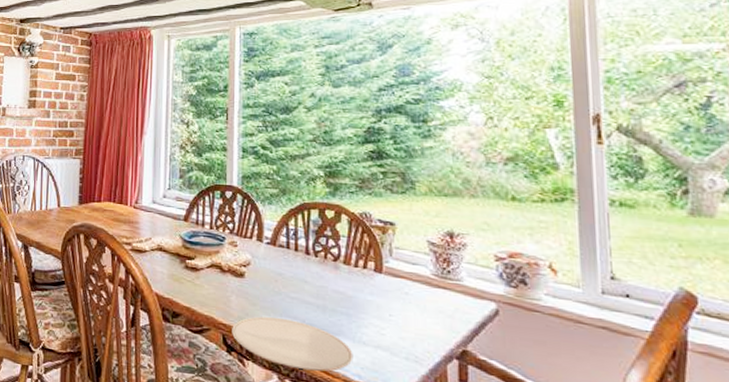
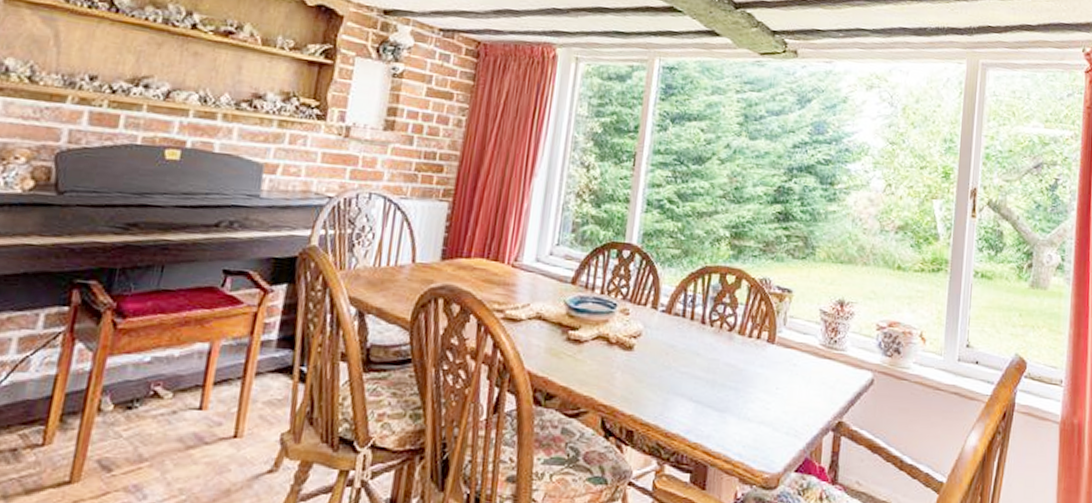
plate: present [232,316,353,372] -> none [612,394,737,454]

